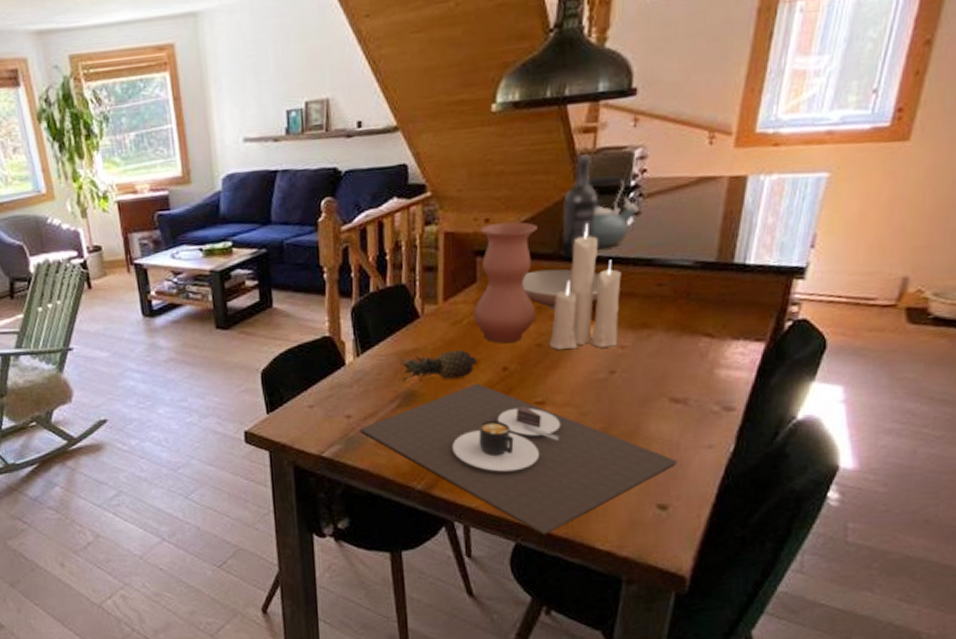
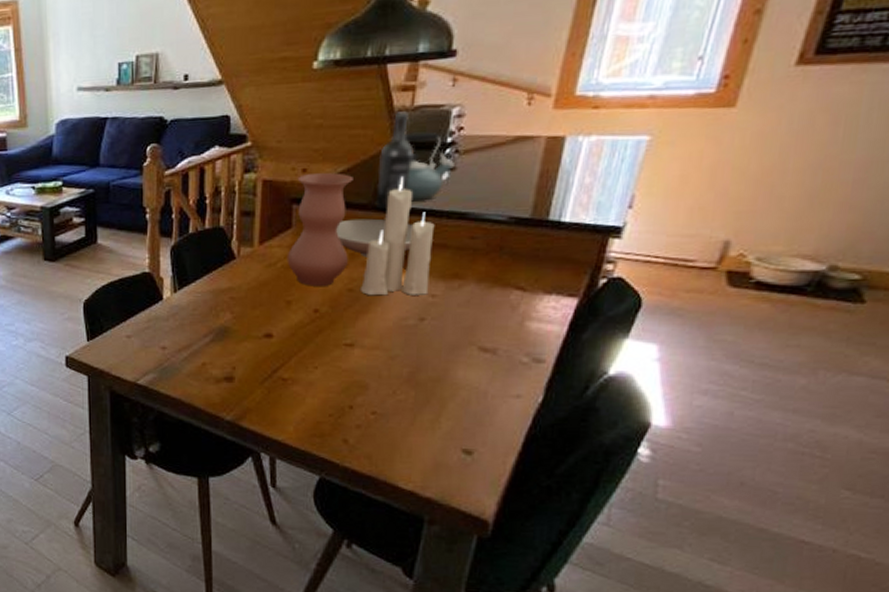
place setting: present [360,383,678,535] -> none [174,323,485,471]
fruit: present [399,350,477,381] -> none [214,291,289,318]

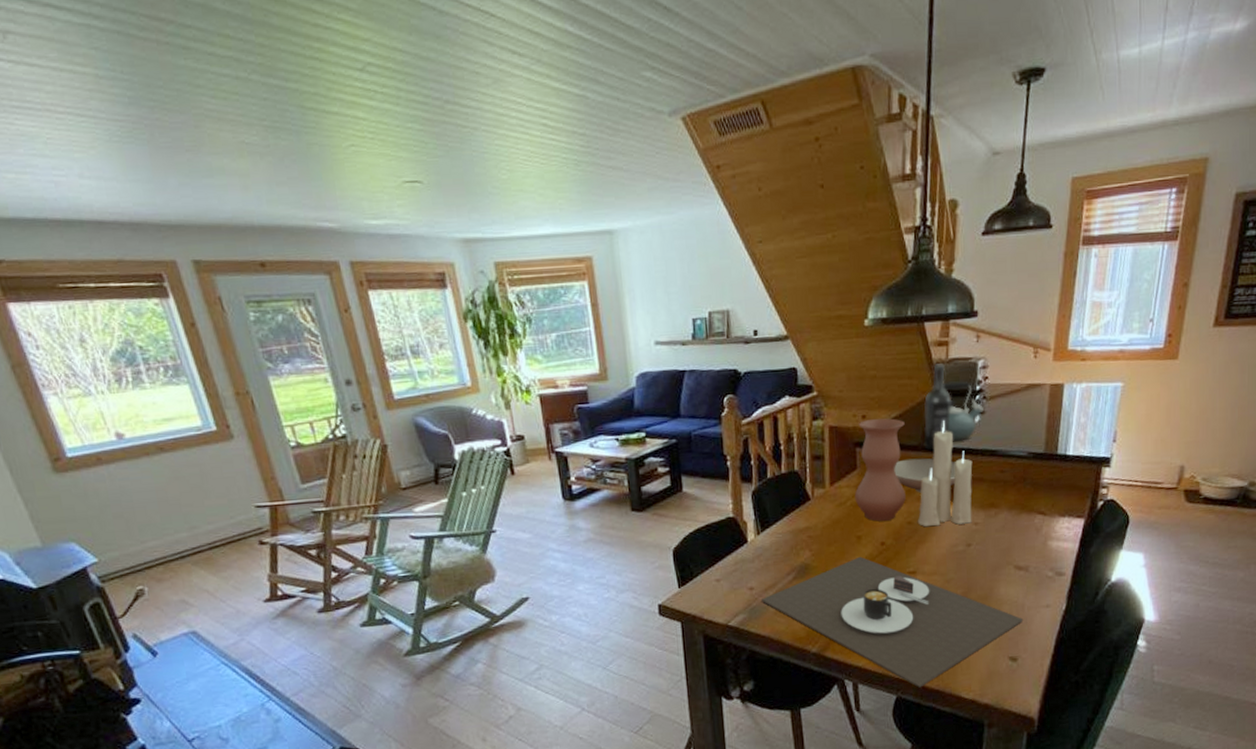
place setting: none [174,323,485,471] -> present [762,556,1024,688]

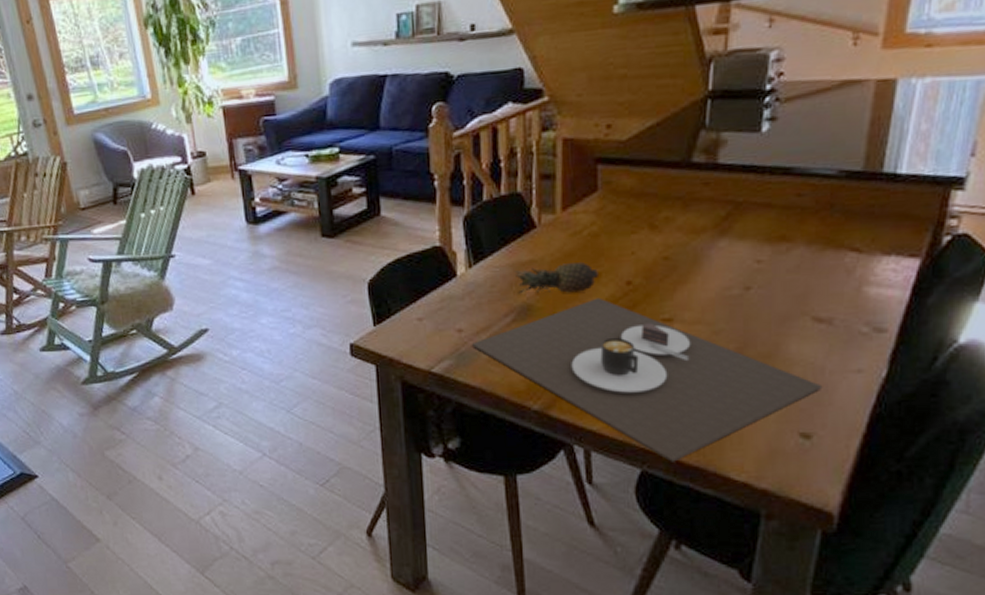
fruit: none [794,528,859,556] -> present [514,262,598,294]
vase: present [854,418,906,522] -> none [593,127,664,256]
bowl: present [894,457,956,493] -> none [647,177,734,222]
candle: present [917,419,973,527] -> none [676,128,757,264]
wine bottle: present [923,364,951,451] -> none [689,57,729,168]
kettle: present [943,381,983,441] -> none [718,78,775,156]

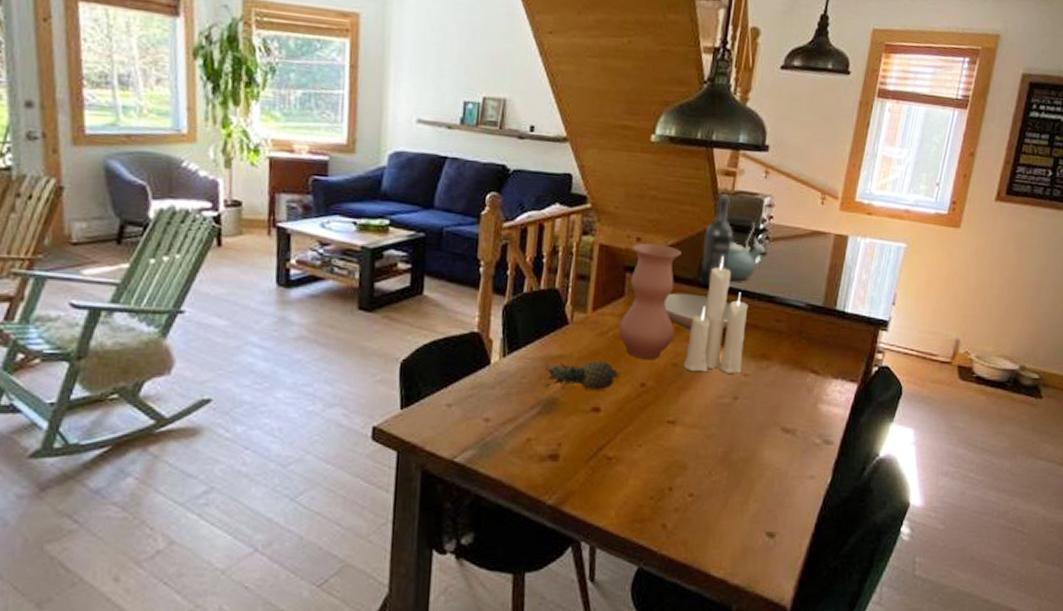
place setting: present [472,297,823,462] -> none [497,396,786,559]
vase: none [593,127,664,256] -> present [618,242,682,359]
bowl: none [647,177,734,222] -> present [664,292,731,333]
candle: none [676,128,757,264] -> present [683,255,748,374]
wine bottle: none [689,57,729,168] -> present [699,194,733,287]
kettle: none [718,78,775,156] -> present [725,215,765,281]

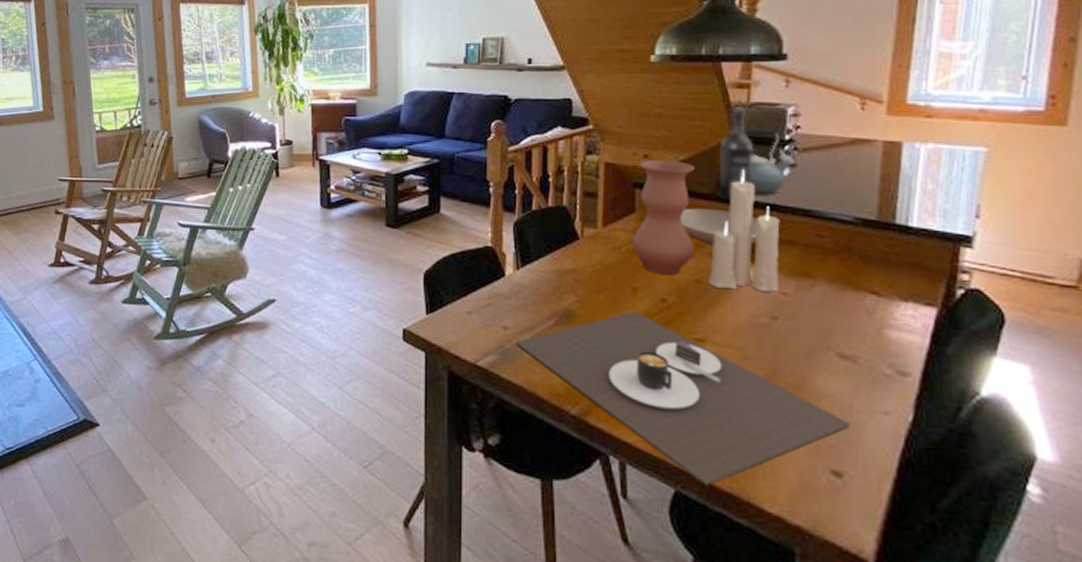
place setting: none [497,396,786,559] -> present [516,311,851,486]
fruit: present [544,361,618,390] -> none [557,275,635,304]

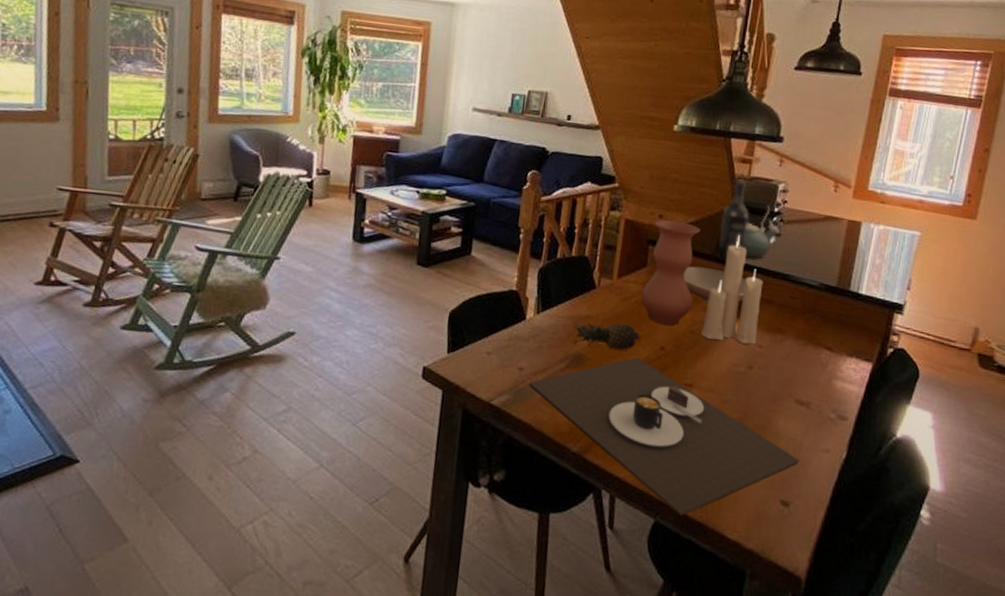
fruit: none [557,275,635,304] -> present [573,322,640,350]

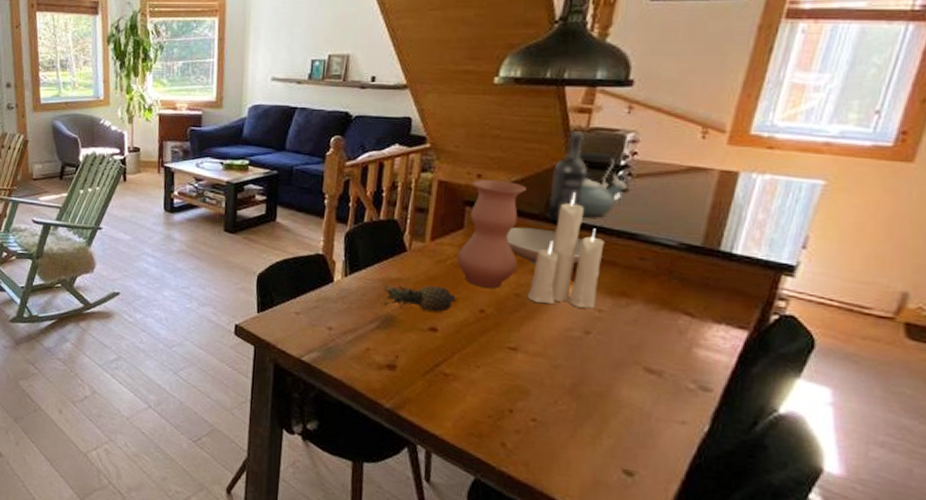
place setting: present [529,357,800,516] -> none [339,319,649,476]

